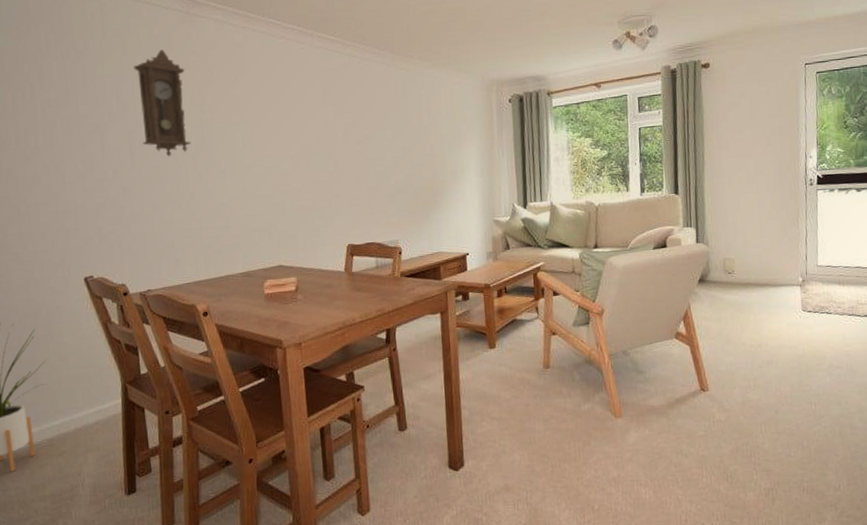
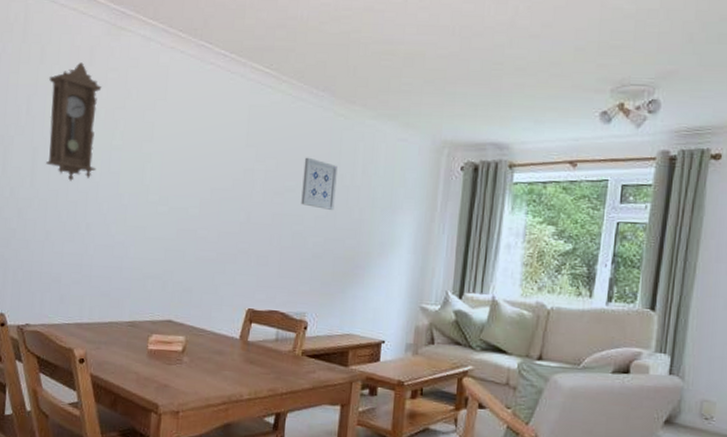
wall art: none [377,108,409,151] -> present [301,157,338,210]

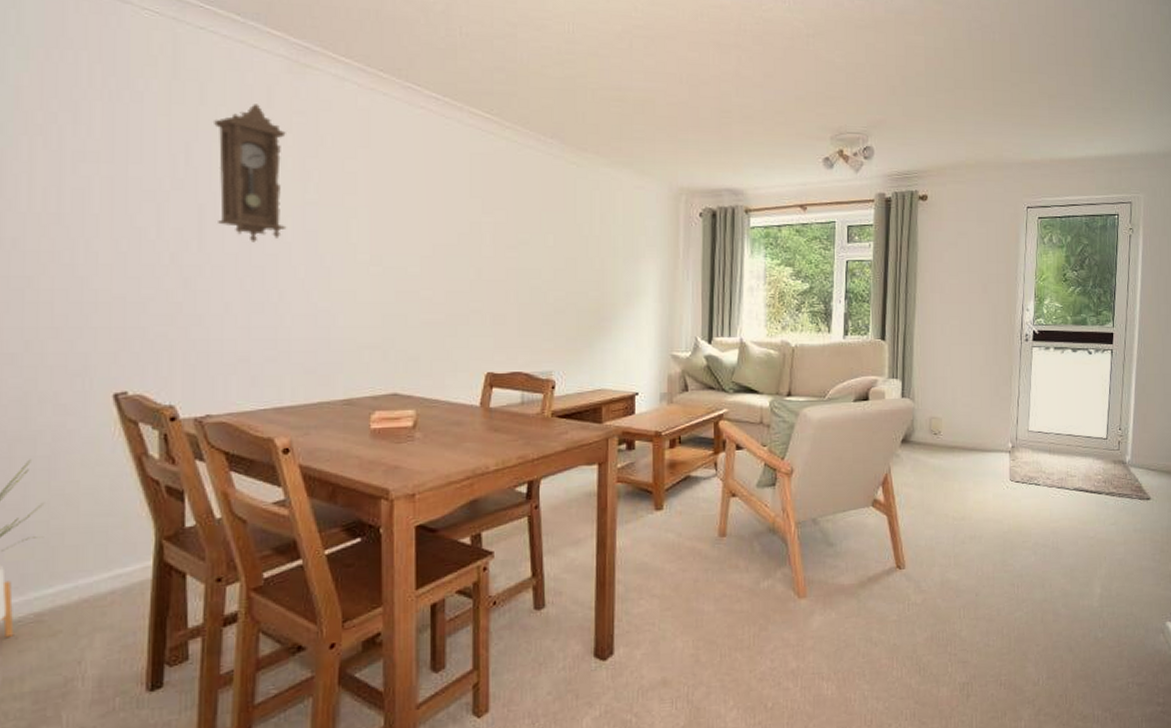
wall art: present [301,157,338,210] -> none [537,207,574,262]

